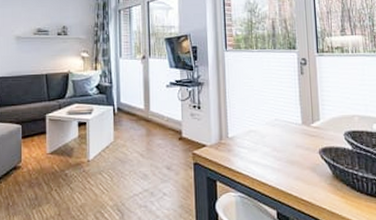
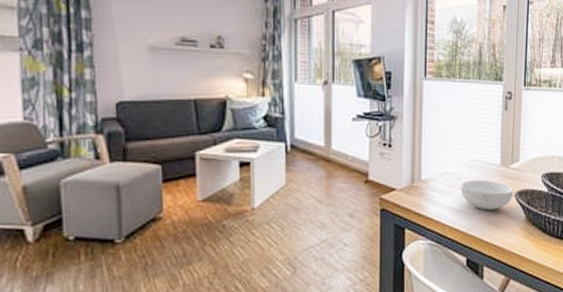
cereal bowl: none [265,137,318,166] -> present [460,180,514,210]

